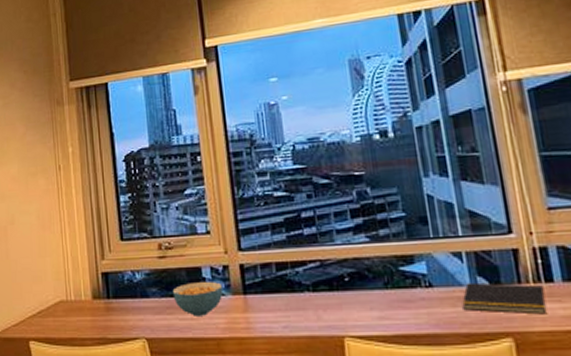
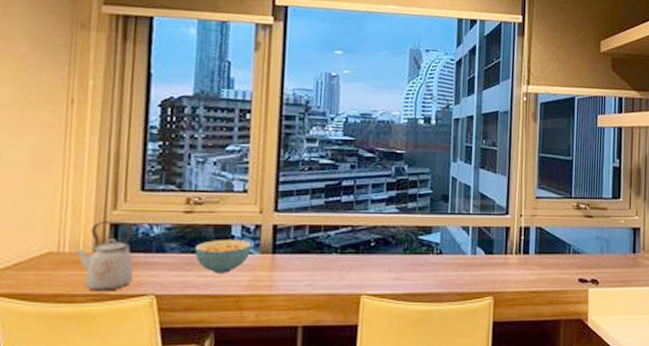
kettle: none [78,269,126,336] -> present [74,220,134,292]
notepad: present [462,282,547,315] -> none [462,252,521,279]

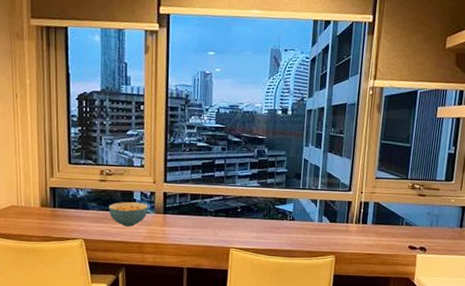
kettle: present [74,220,134,292] -> none [28,185,68,235]

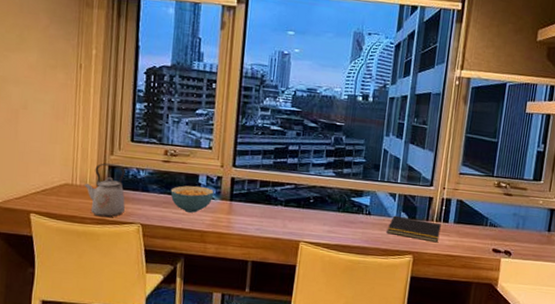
kettle: none [28,185,68,235] -> present [83,163,125,218]
notepad: none [310,220,360,243] -> present [386,215,441,243]

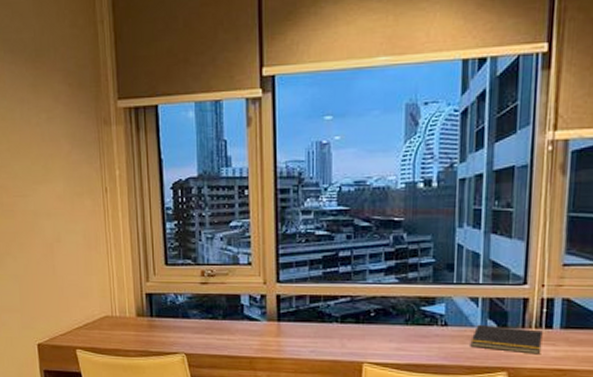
kettle: present [83,163,125,218] -> none [123,291,167,349]
cereal bowl: present [170,185,214,213] -> none [212,307,259,338]

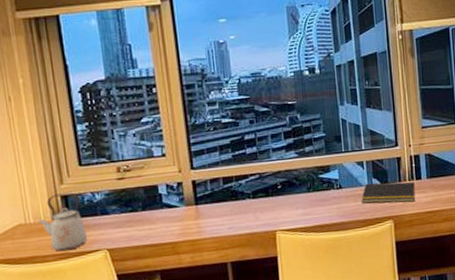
kettle: none [123,291,167,349] -> present [38,192,87,252]

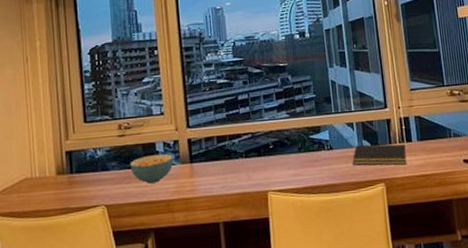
kettle: present [38,192,87,252] -> none [43,148,87,206]
cereal bowl: none [131,196,178,227] -> present [130,154,174,184]

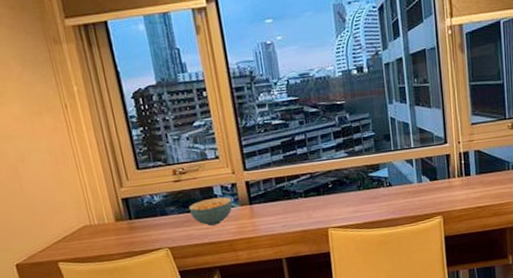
notepad: present [352,144,407,166] -> none [411,178,465,200]

